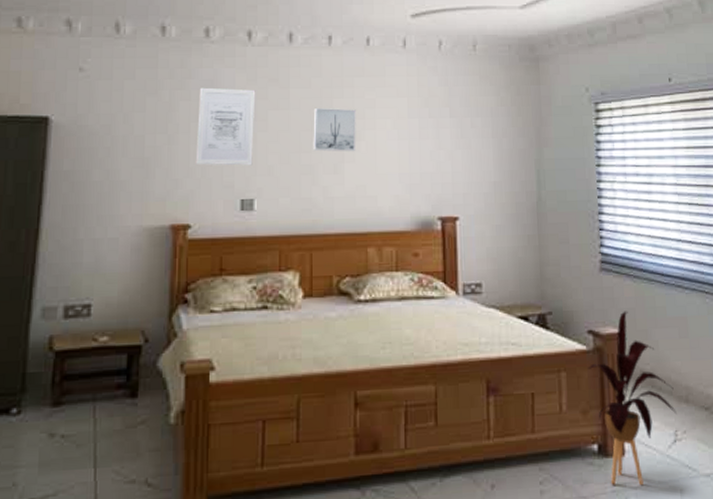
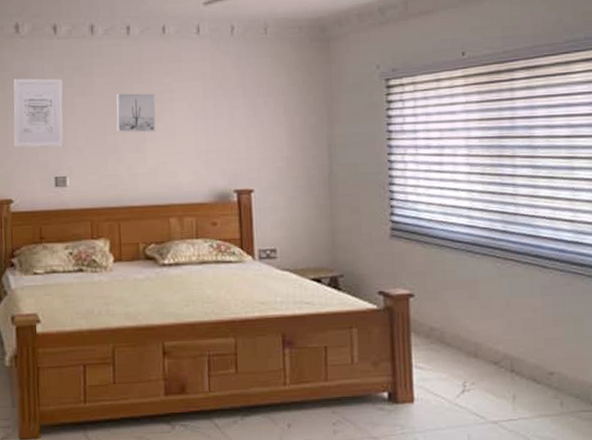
house plant: present [588,311,677,485] -> none [379,274,465,428]

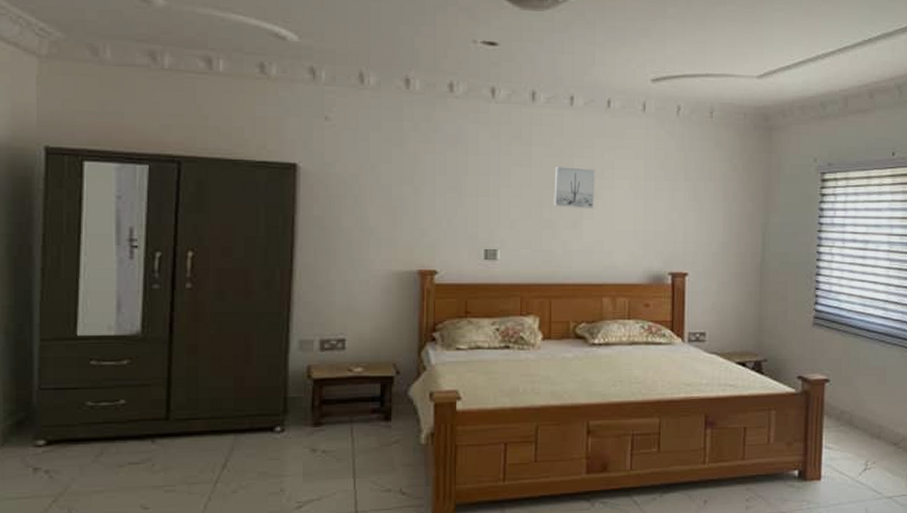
wall art: present [13,78,64,148] -> none [441,141,499,218]

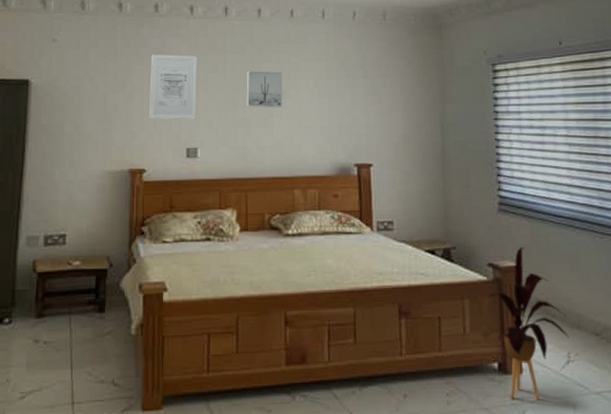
wall art: none [441,141,499,218] -> present [149,54,198,120]
house plant: none [796,360,869,503] -> present [489,247,569,399]

